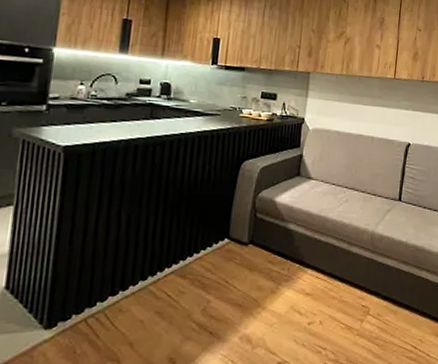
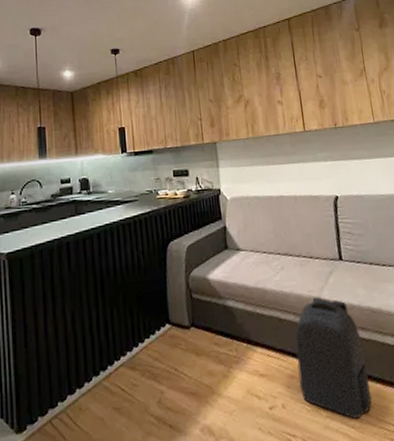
backpack: none [339,230,401,338] -> present [295,296,372,419]

